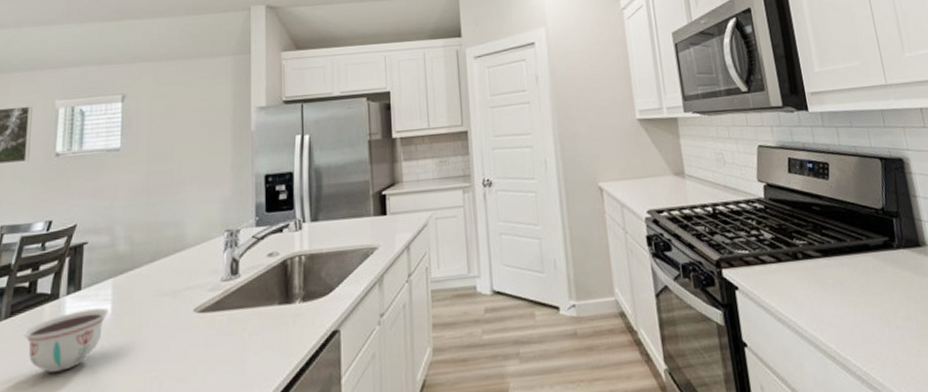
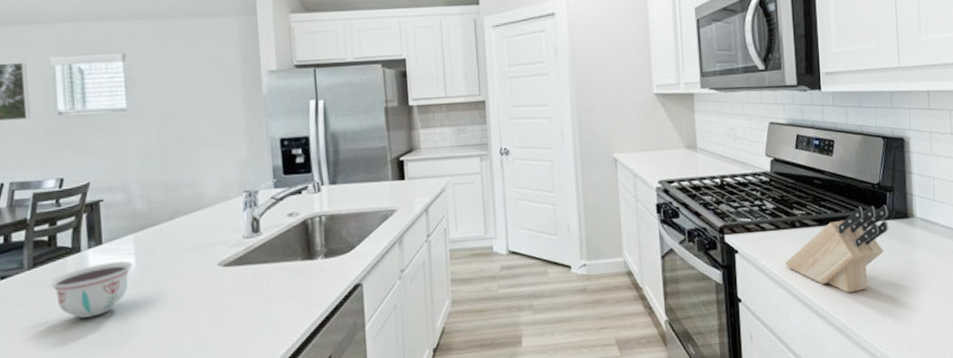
knife block: none [791,232,901,335] -> present [785,205,889,293]

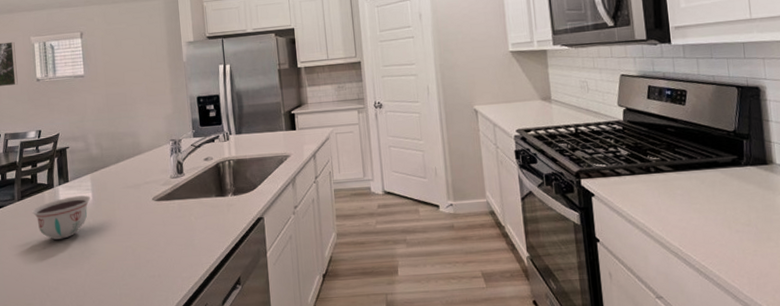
knife block: present [785,205,889,293] -> none [641,151,747,236]

